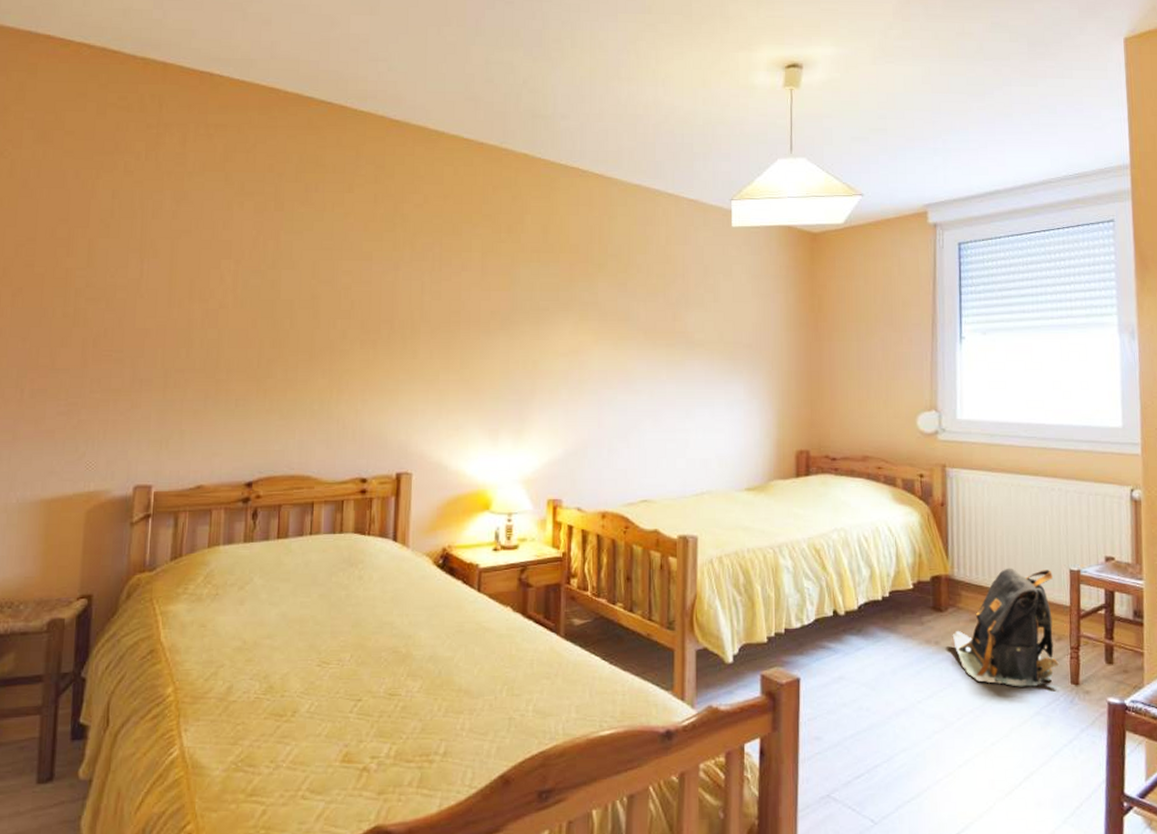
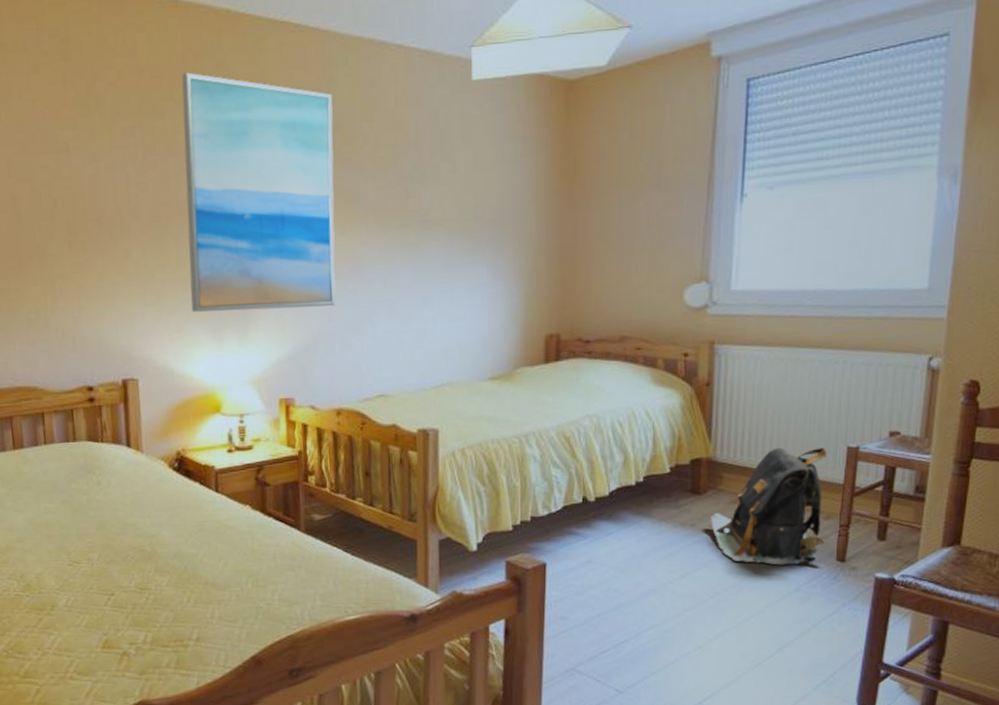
wall art: none [470,201,612,413] -> present [182,72,336,312]

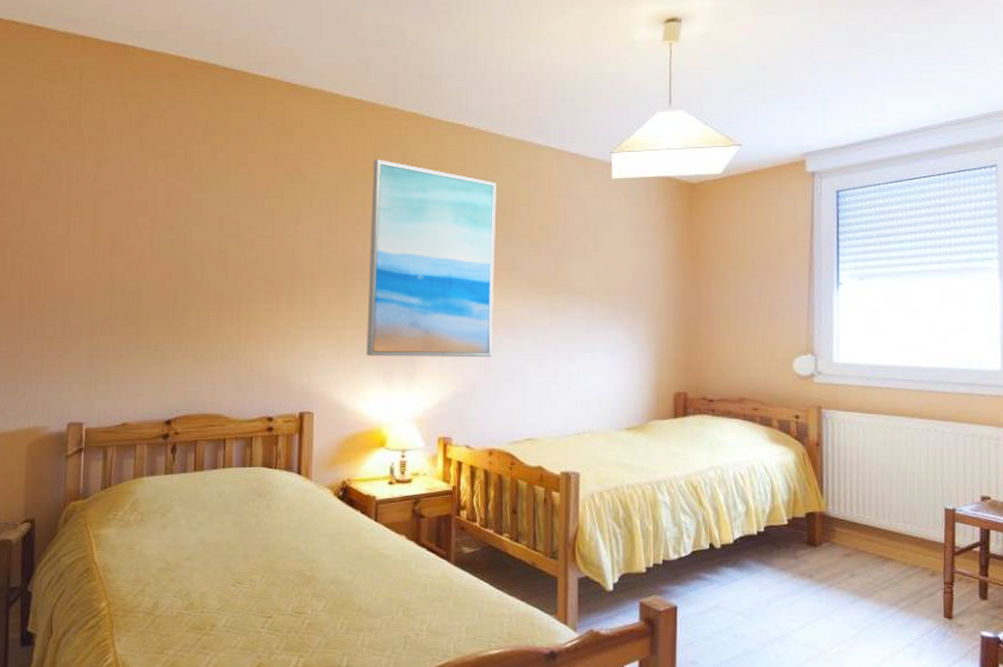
backpack: present [710,447,827,565] -> none [826,506,932,619]

